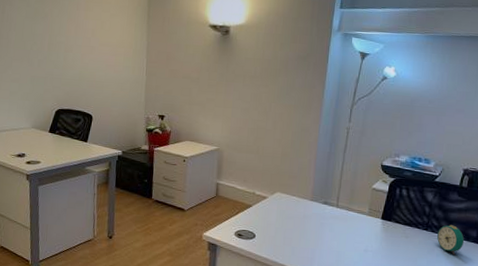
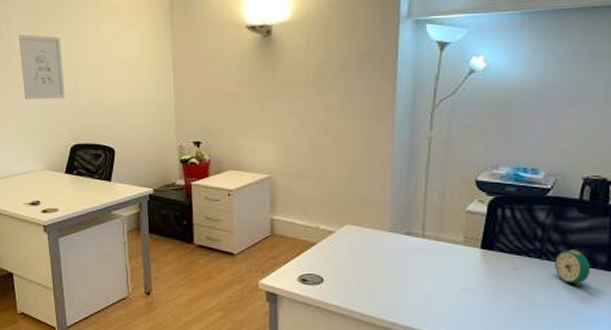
wall art: none [19,14,55,70] -> present [18,35,65,100]

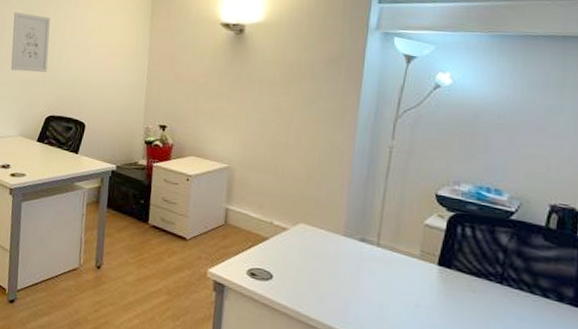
alarm clock: present [555,249,590,287] -> none [517,278,555,320]

